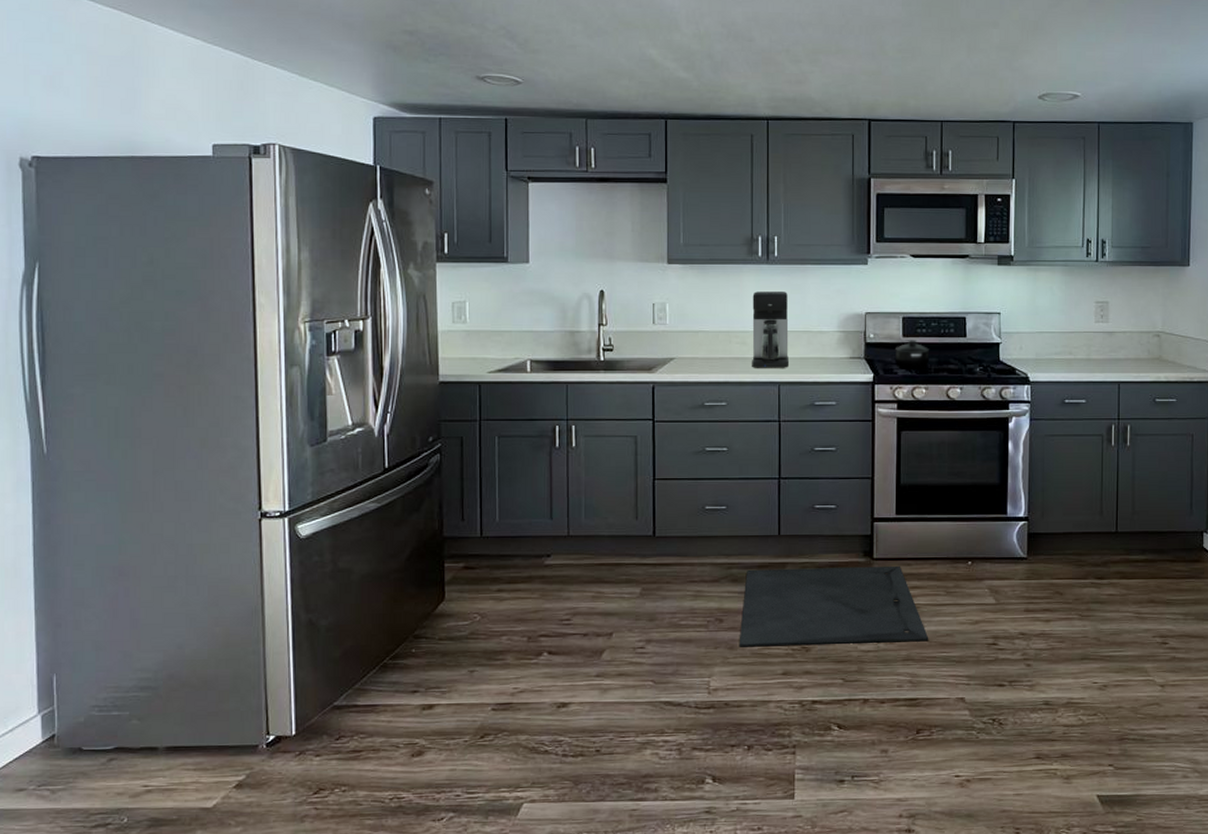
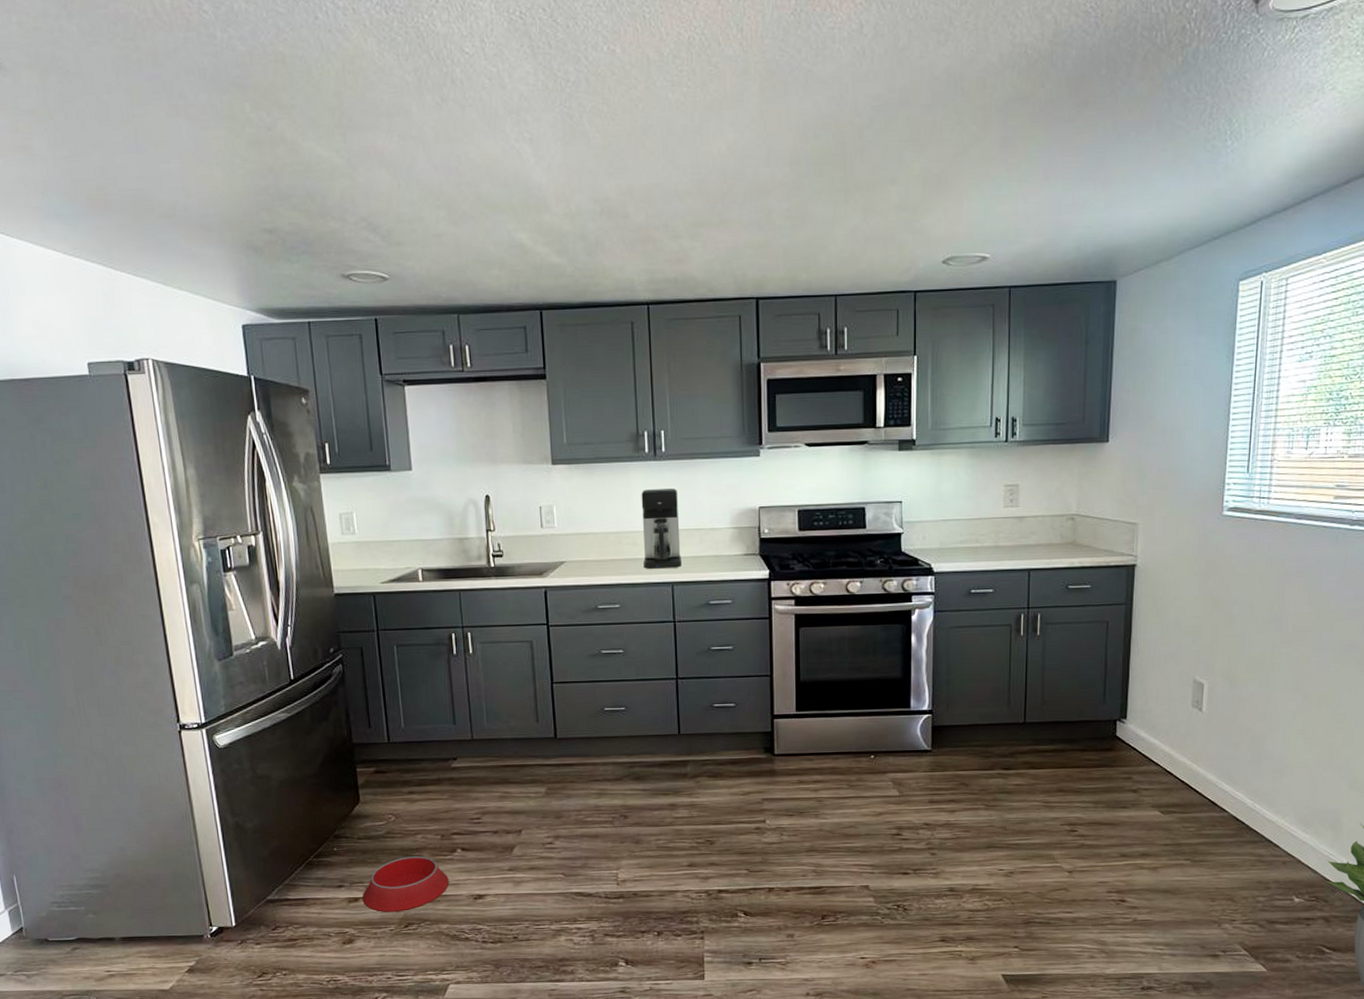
pet bowl: none [437,659,532,721] -> present [362,856,449,912]
door mat: present [739,565,929,647] -> none [644,761,832,841]
saucepan: present [895,340,930,369] -> none [792,533,828,565]

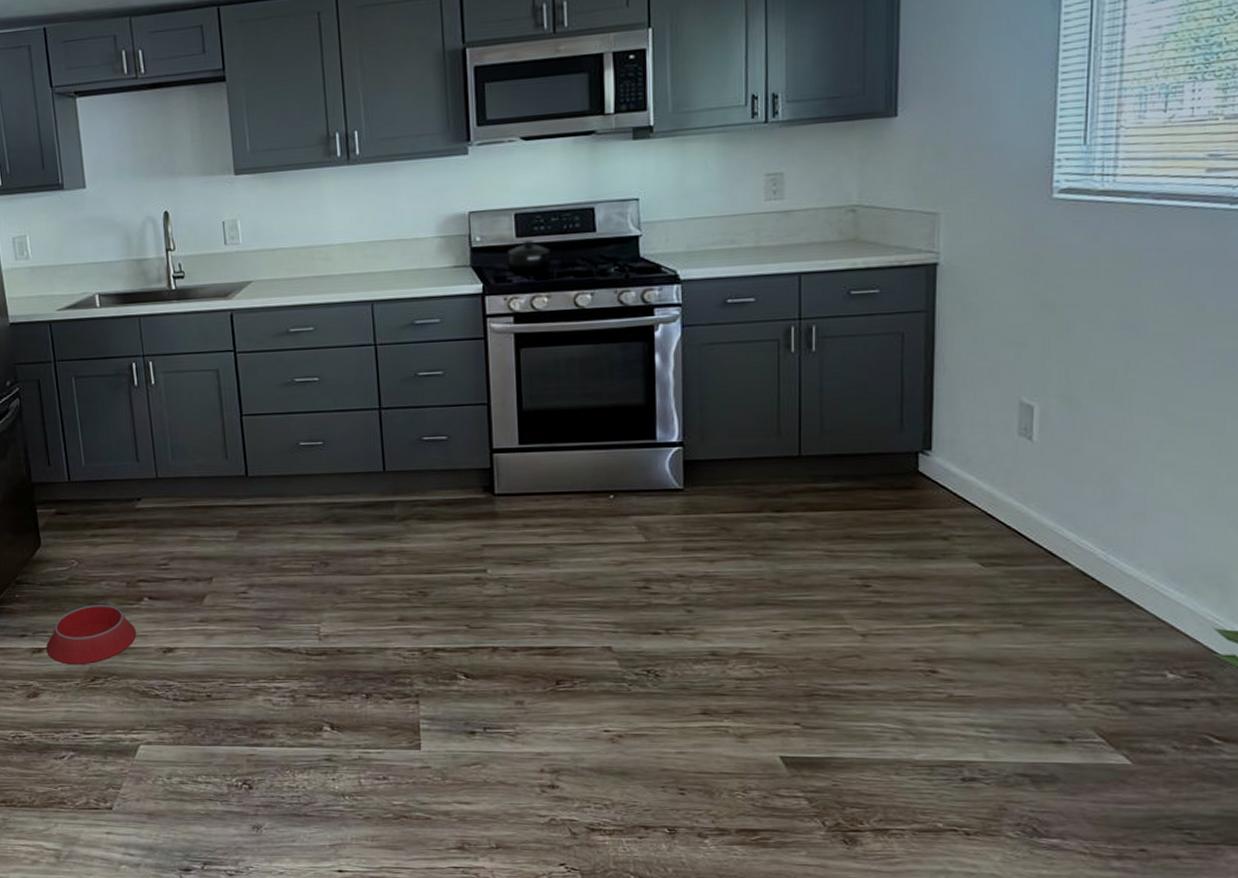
coffee maker: present [641,489,683,570] -> none [334,195,383,288]
saucepan: none [792,533,828,565] -> present [508,239,551,276]

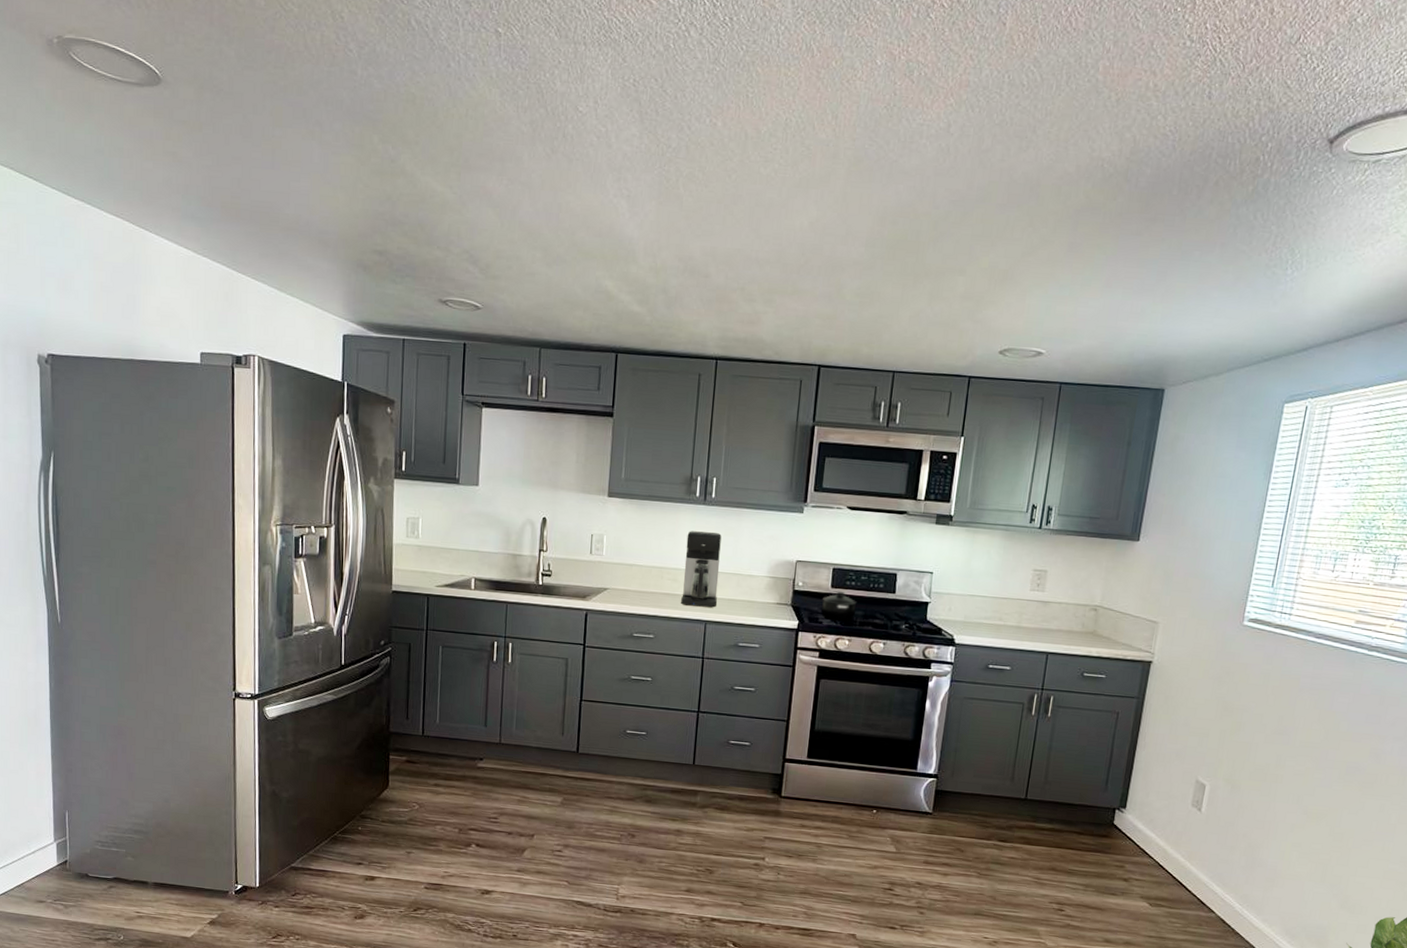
pet bowl: present [46,604,137,665] -> none [378,844,461,896]
coffee maker: none [334,195,383,288] -> present [681,531,722,608]

